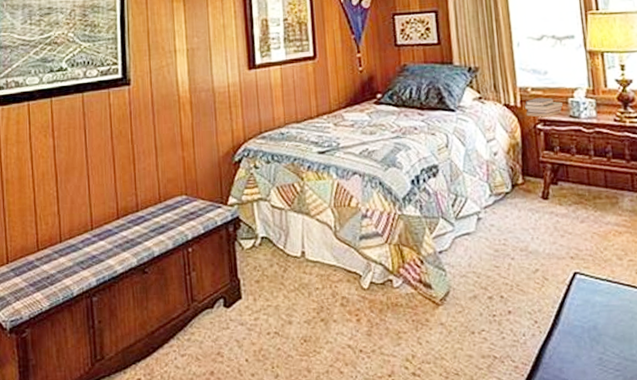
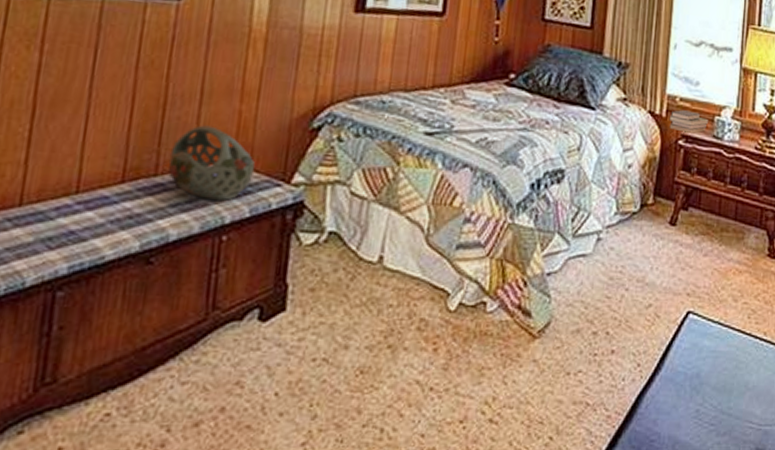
decorative basket: none [143,171,201,224] -> present [168,125,255,200]

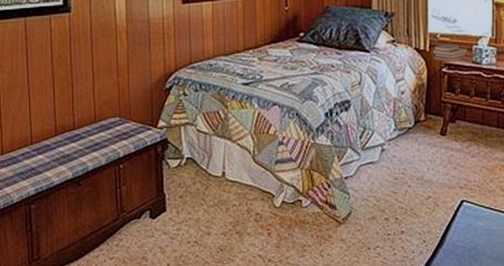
decorative basket: present [168,125,255,200] -> none [80,94,133,142]

